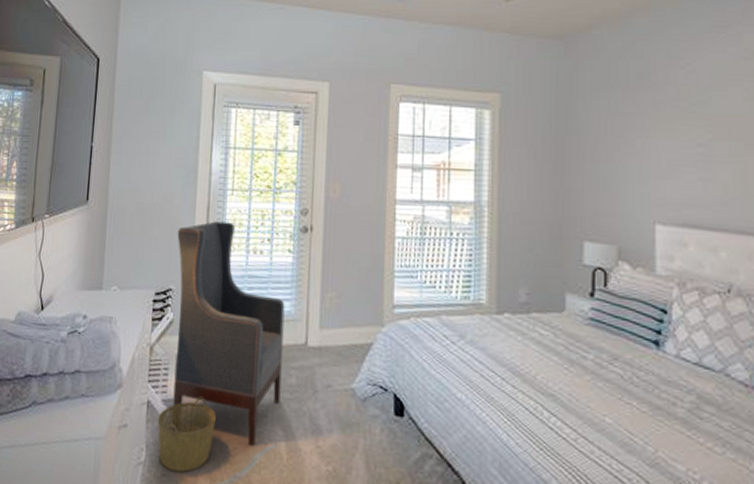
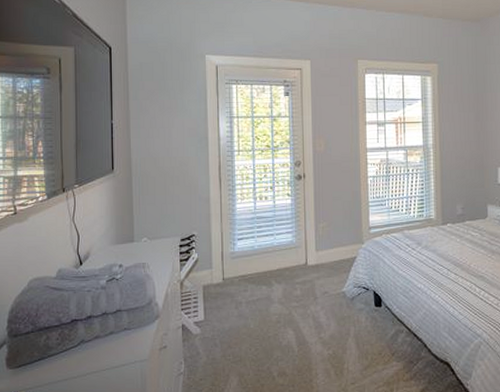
basket: present [157,396,216,473] -> none [192,315,240,376]
armchair: present [173,221,285,446] -> none [195,177,289,345]

